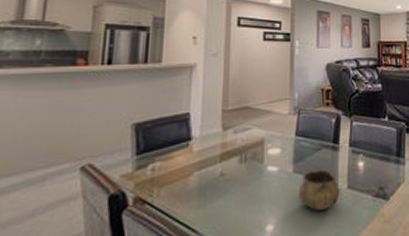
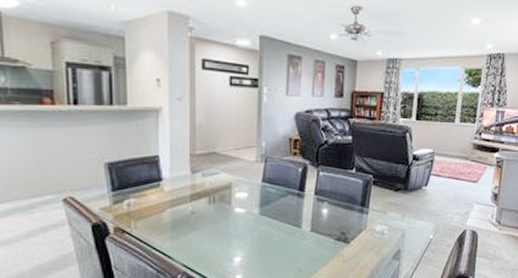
decorative bowl: present [298,169,340,212] -> none [264,214,303,249]

